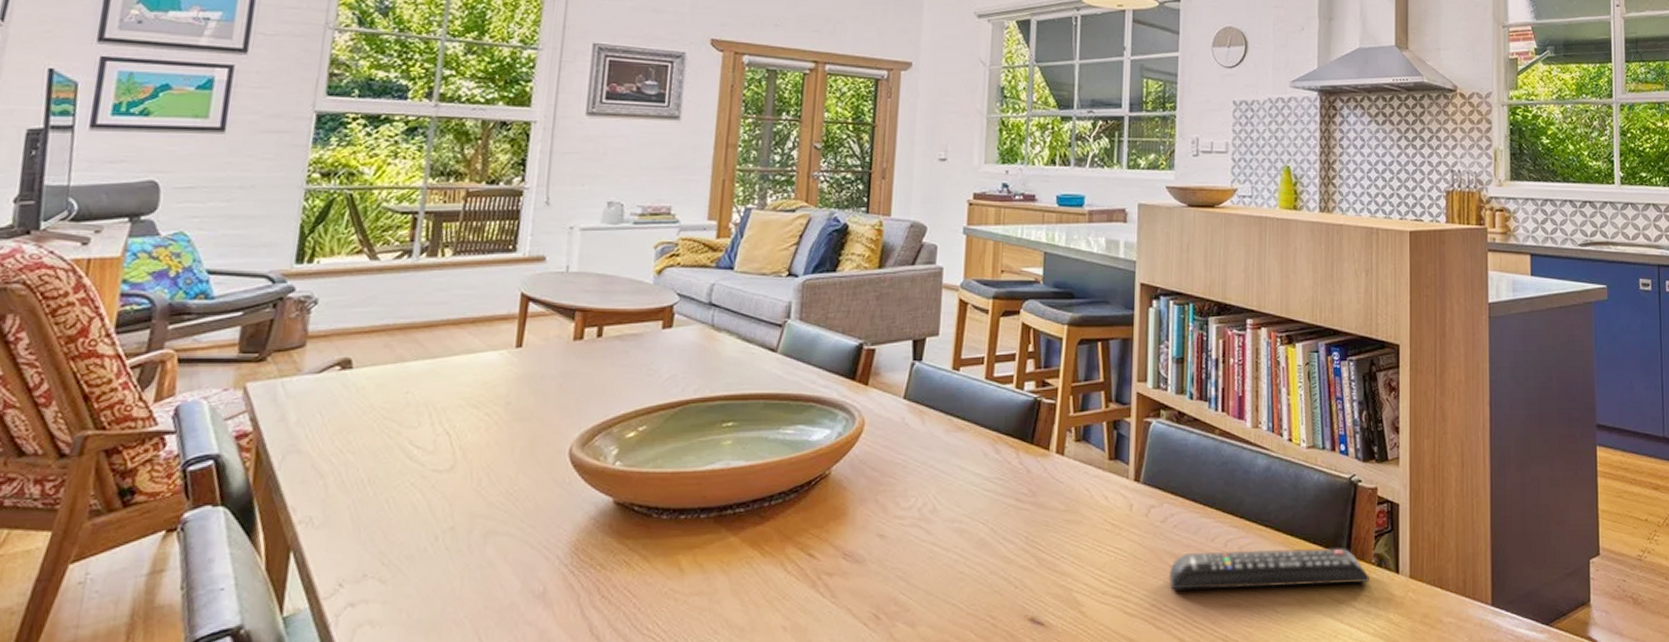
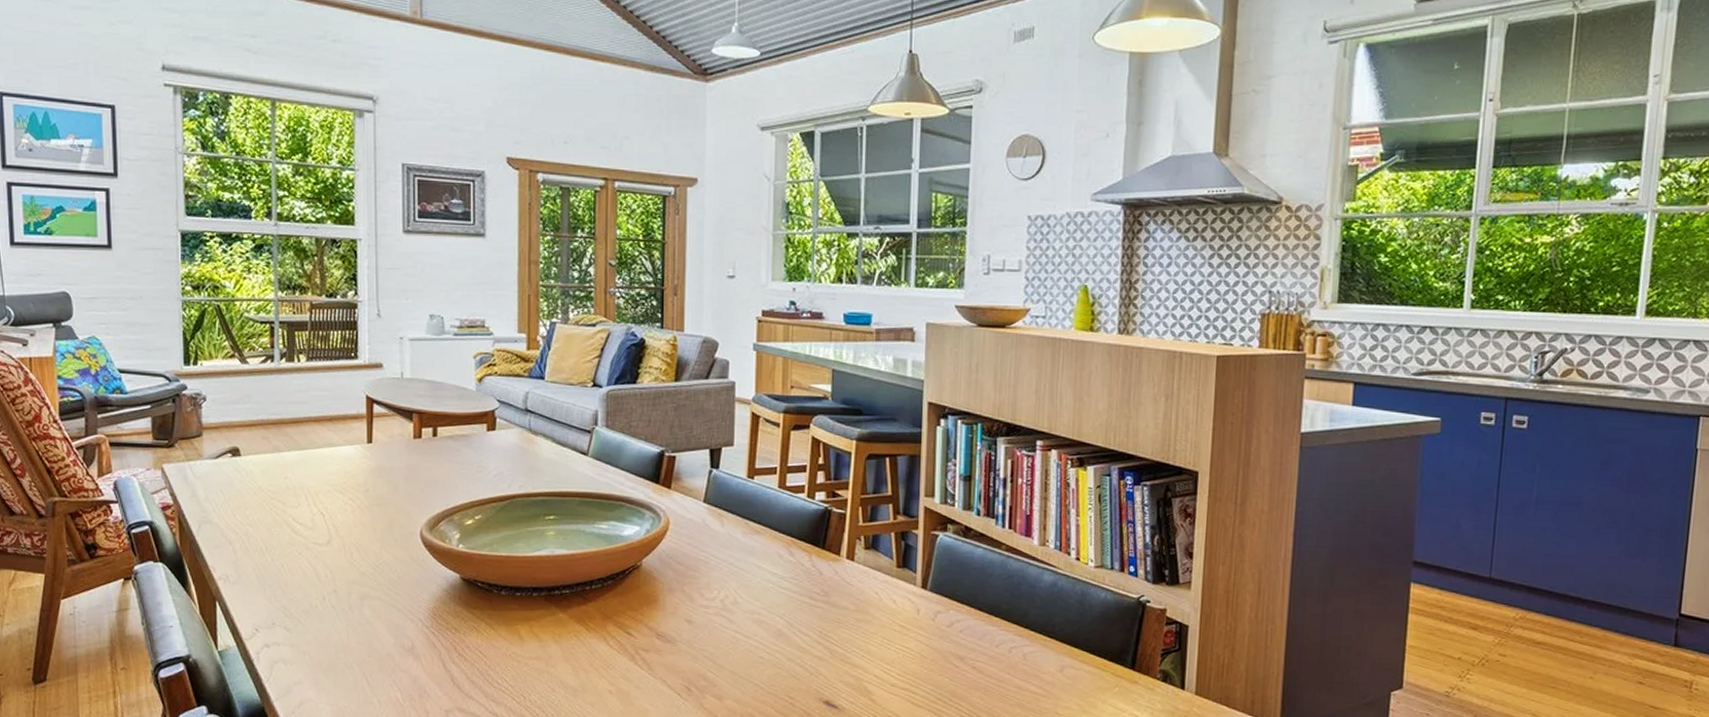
remote control: present [1168,548,1369,590] -> none [953,656,1154,695]

